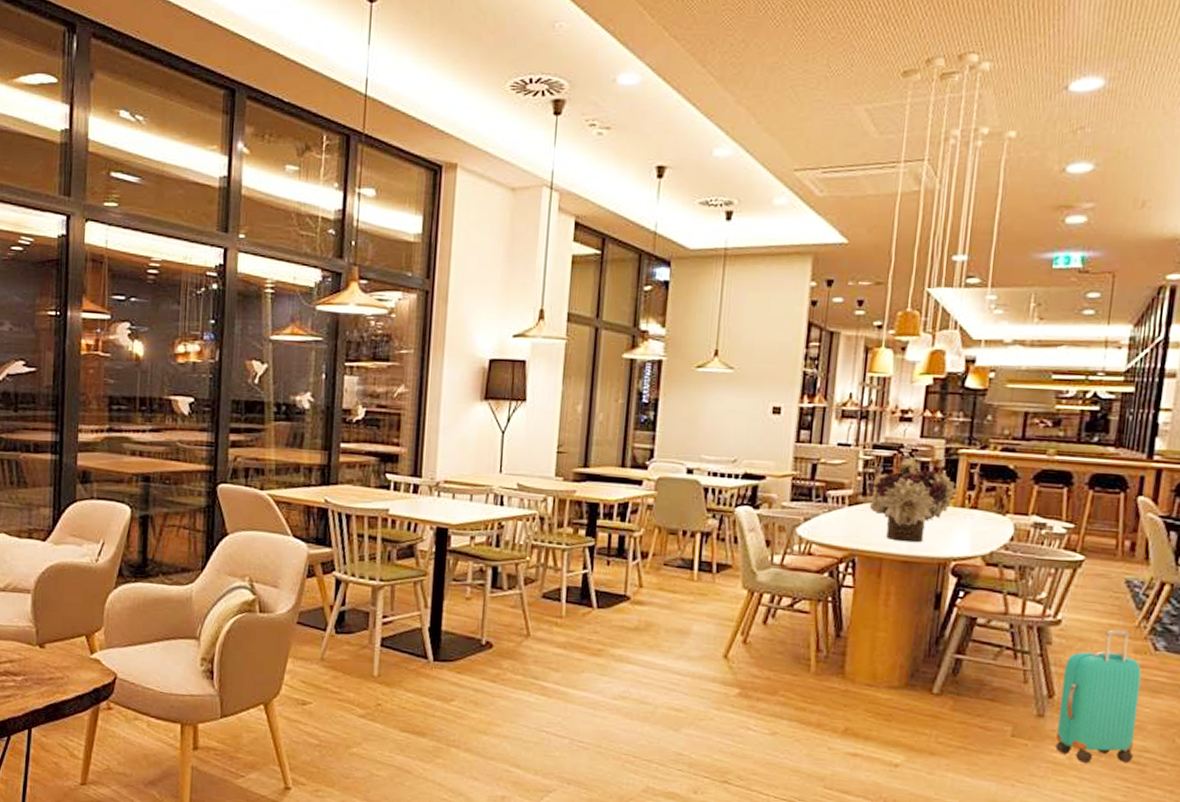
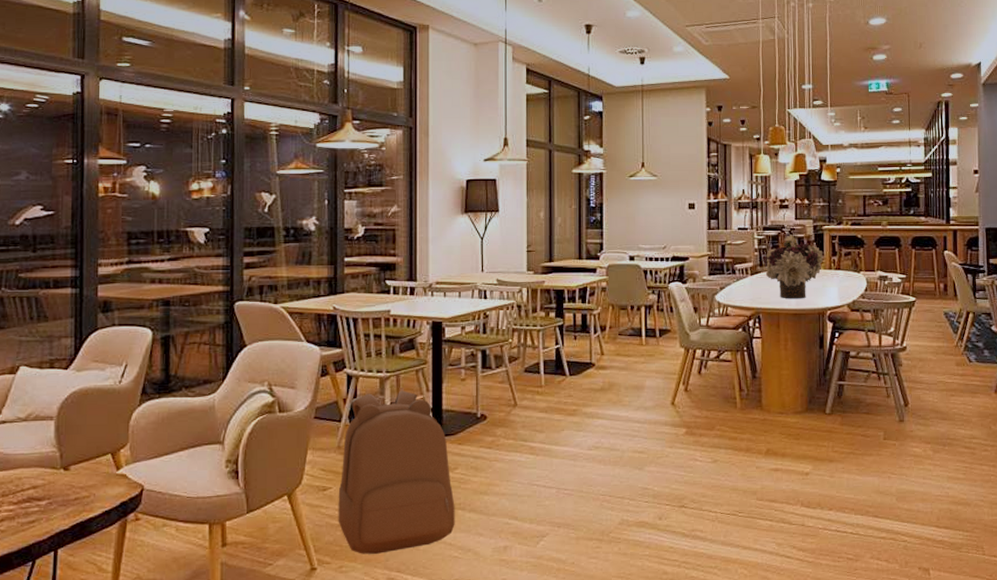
backpack: none [316,602,448,783] -> present [338,390,455,554]
suitcase: present [1055,629,1142,764] -> none [912,349,966,453]

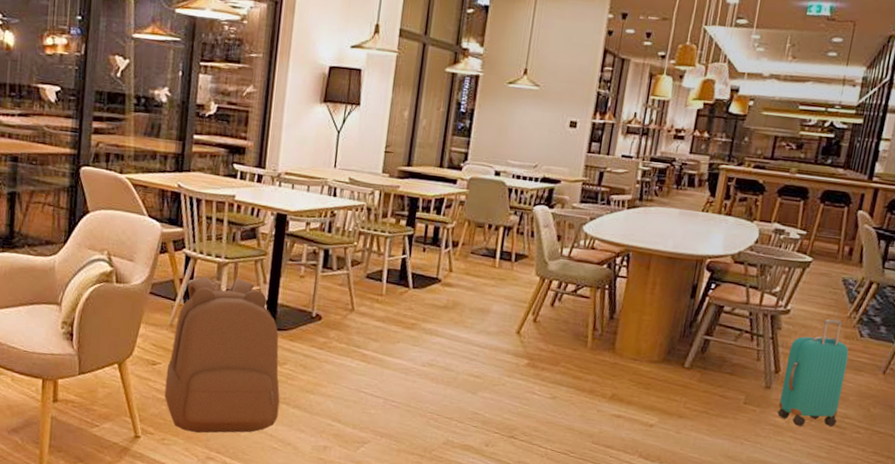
flower arrangement: present [763,234,824,299] -> none [643,169,716,242]
suitcase: none [912,349,966,453] -> present [777,319,849,427]

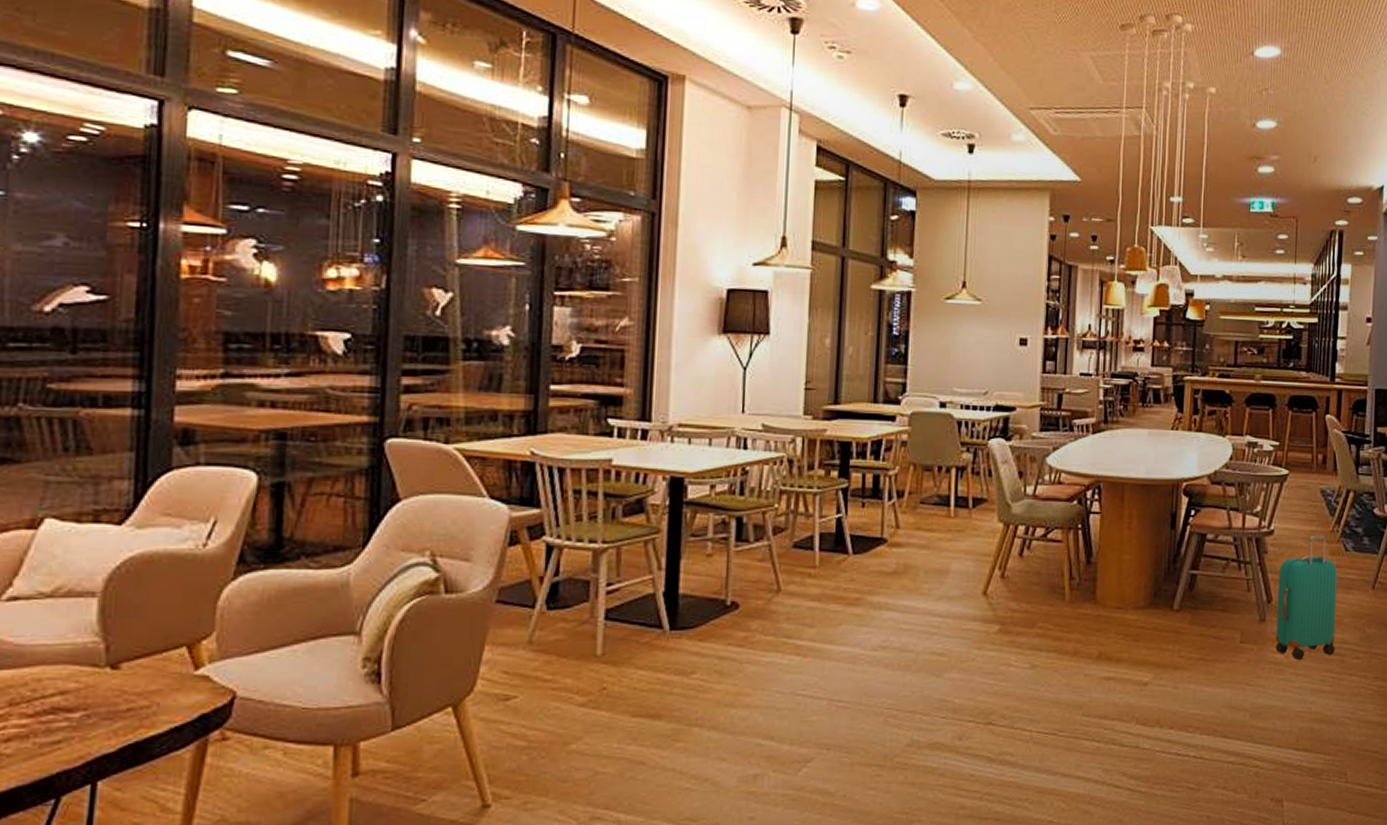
backpack: present [164,276,280,433] -> none [524,567,690,786]

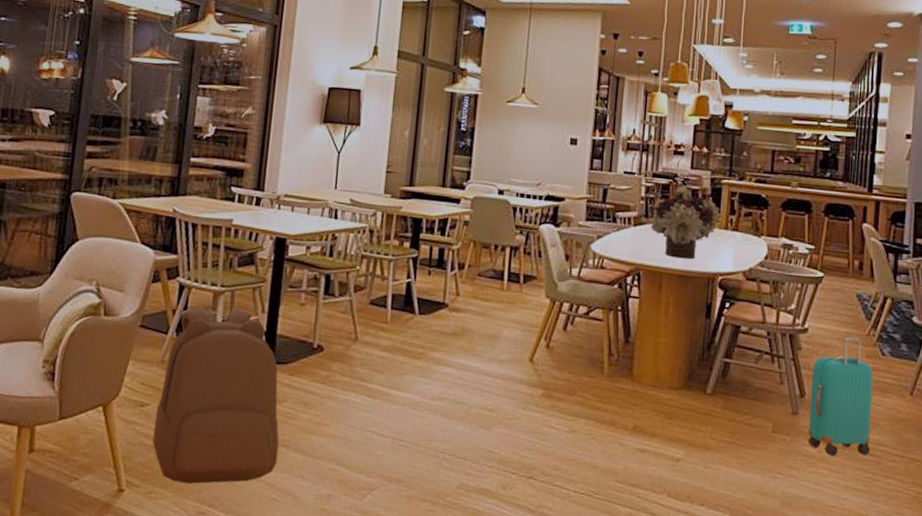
backpack: none [524,567,690,786] -> present [152,306,279,484]
flower arrangement: none [1108,384,1183,466] -> present [649,184,720,259]

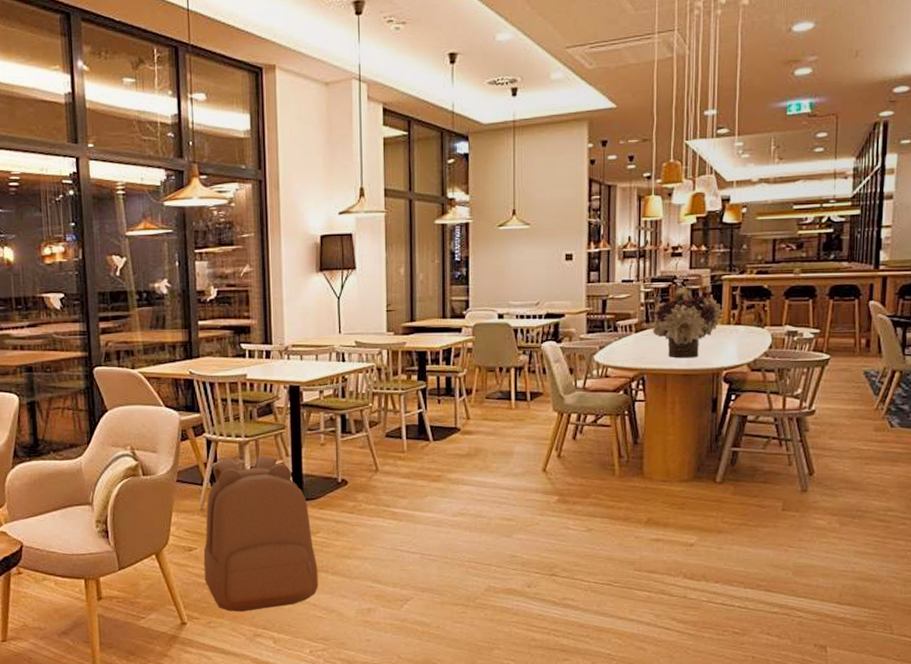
suitcase: present [808,337,874,456] -> none [818,413,882,525]

